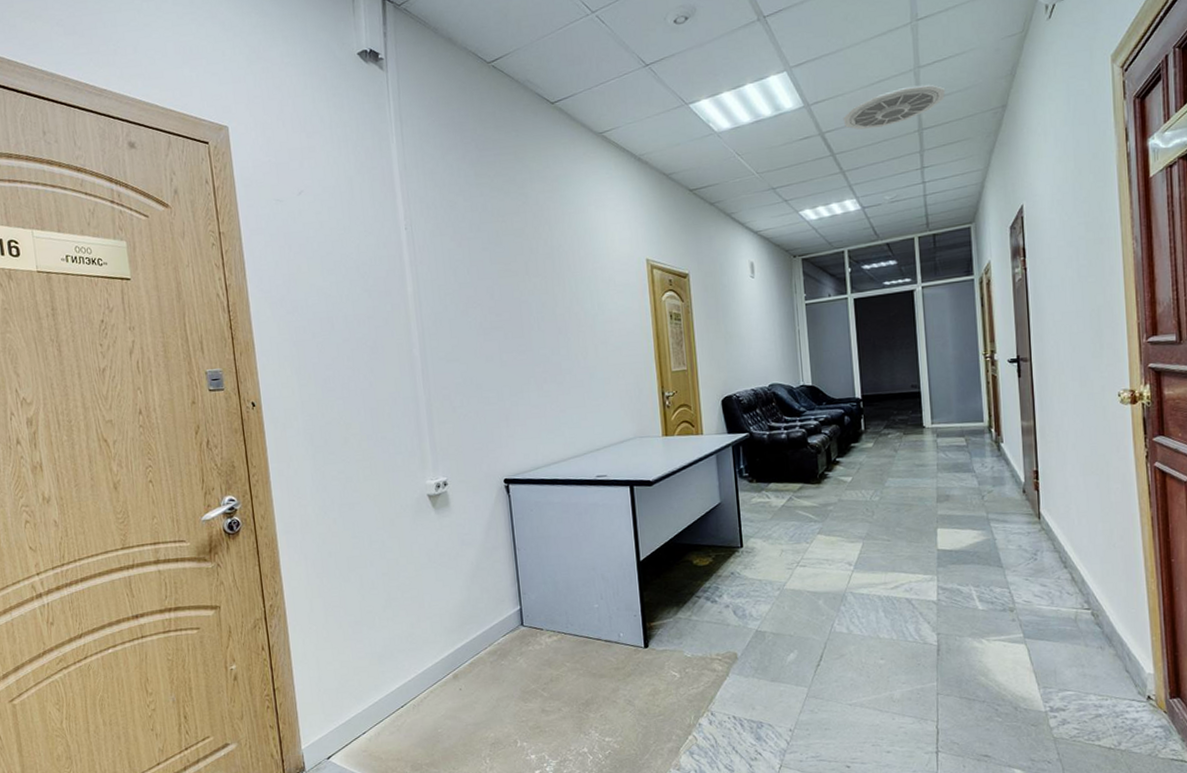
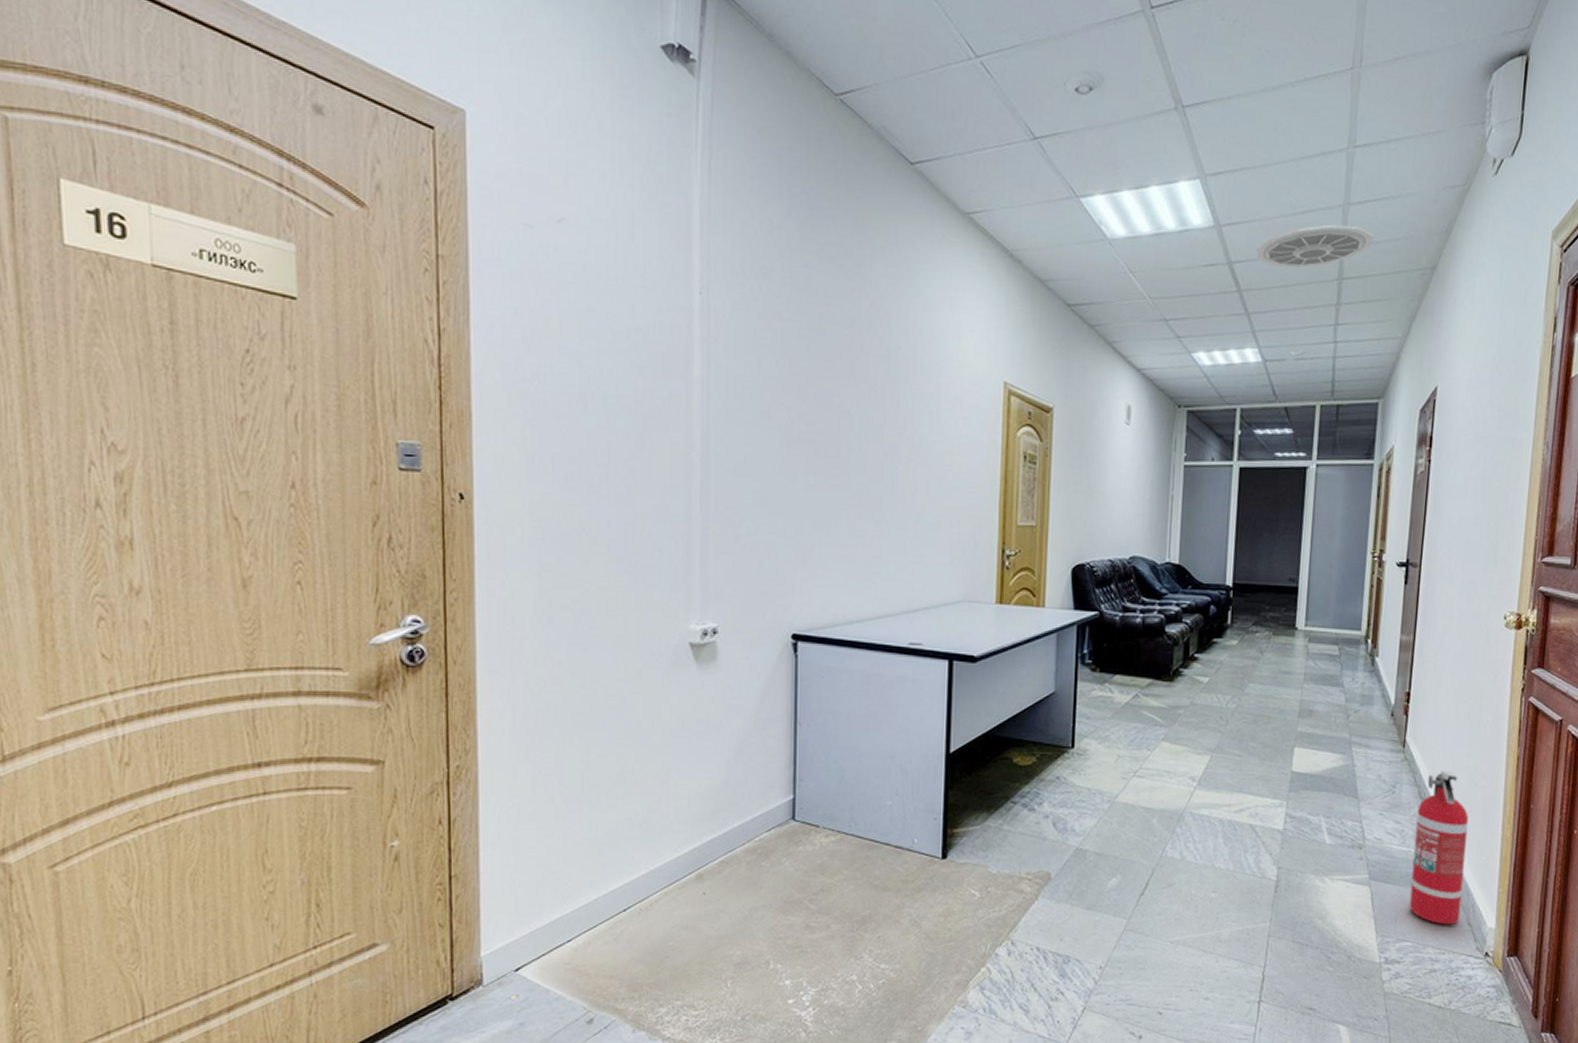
fire extinguisher: none [1060,535,1117,674] -> present [1409,770,1469,925]

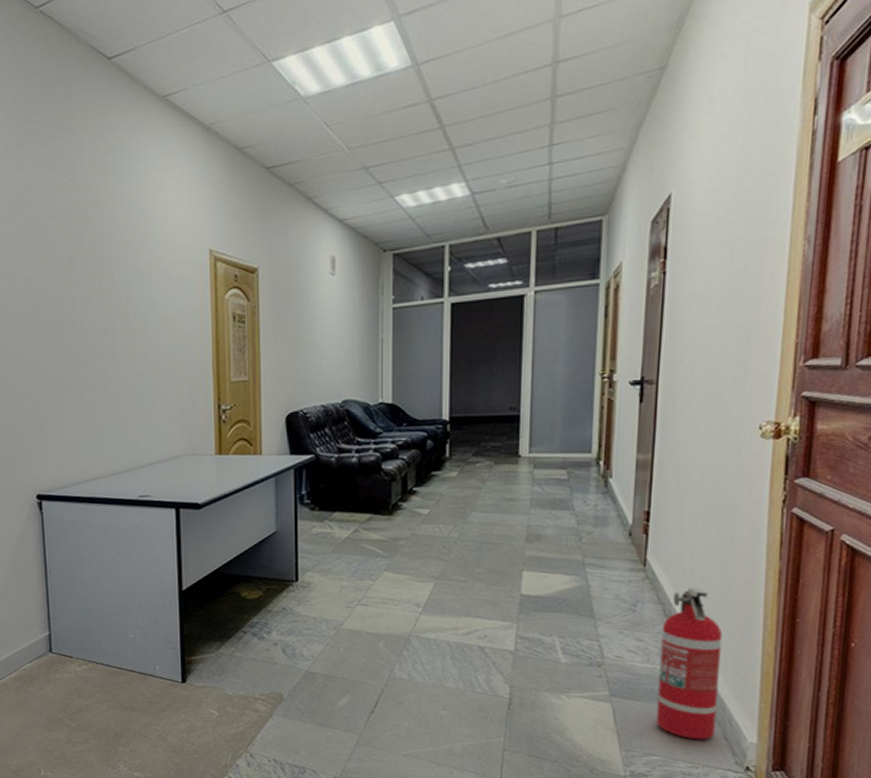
ceiling vent: present [1256,224,1374,268] -> none [458,38,591,96]

